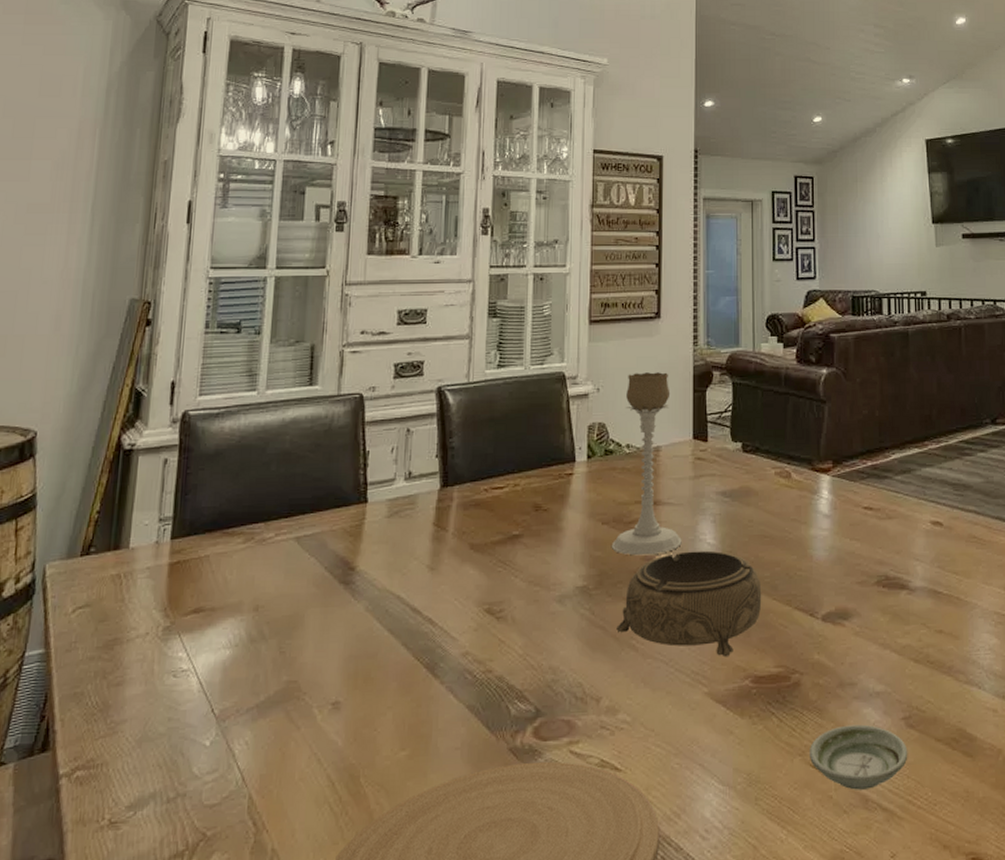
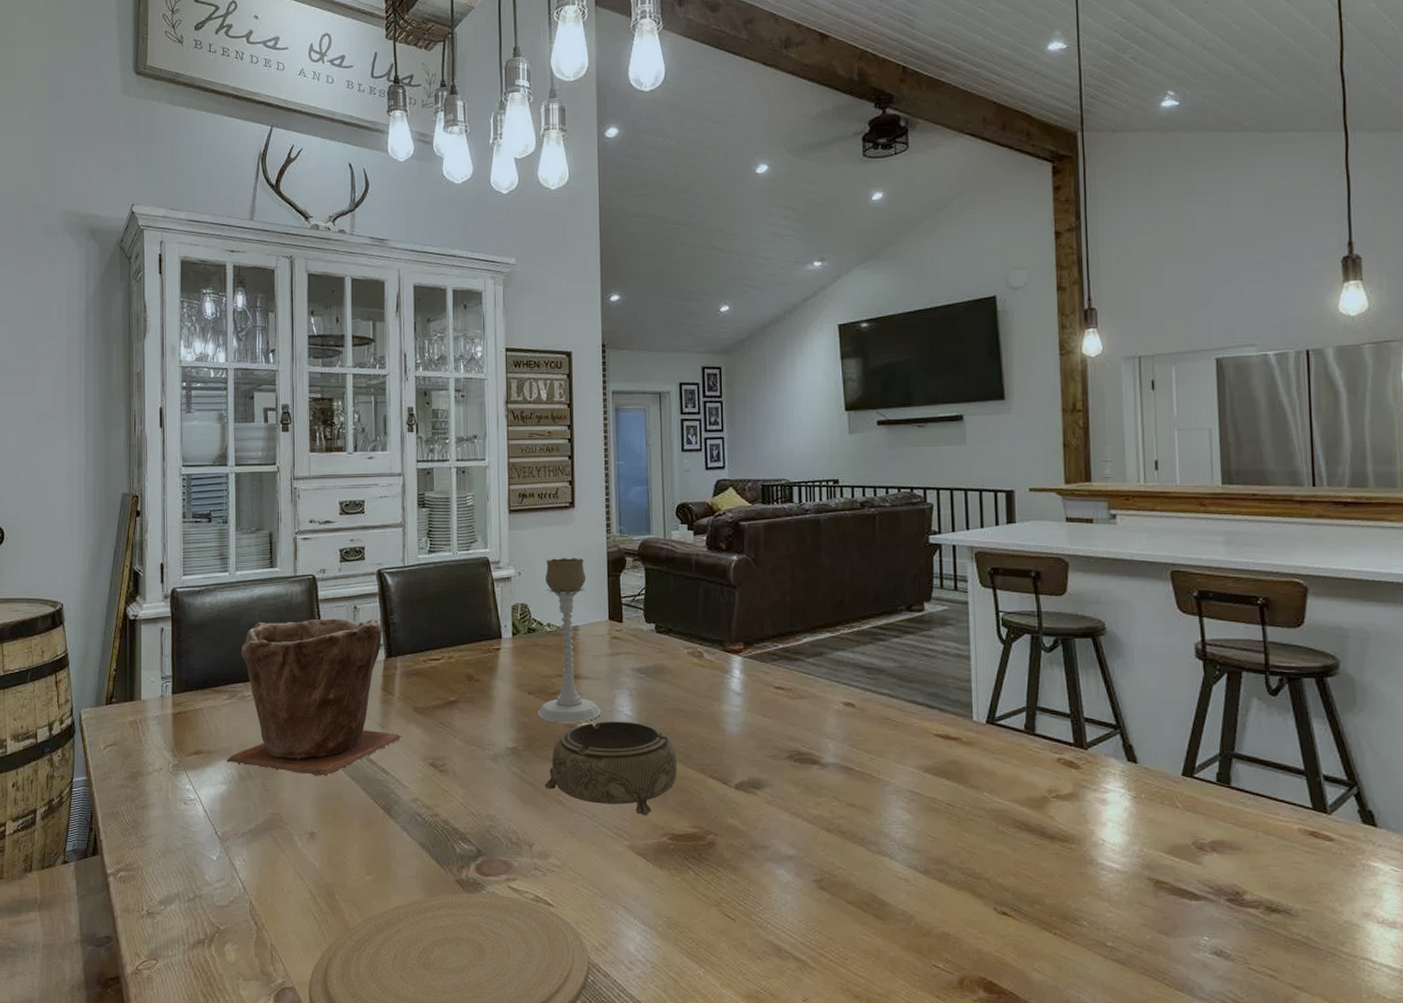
plant pot: none [234,442,455,632] -> present [227,618,403,776]
saucer: present [808,724,908,790] -> none [724,883,820,941]

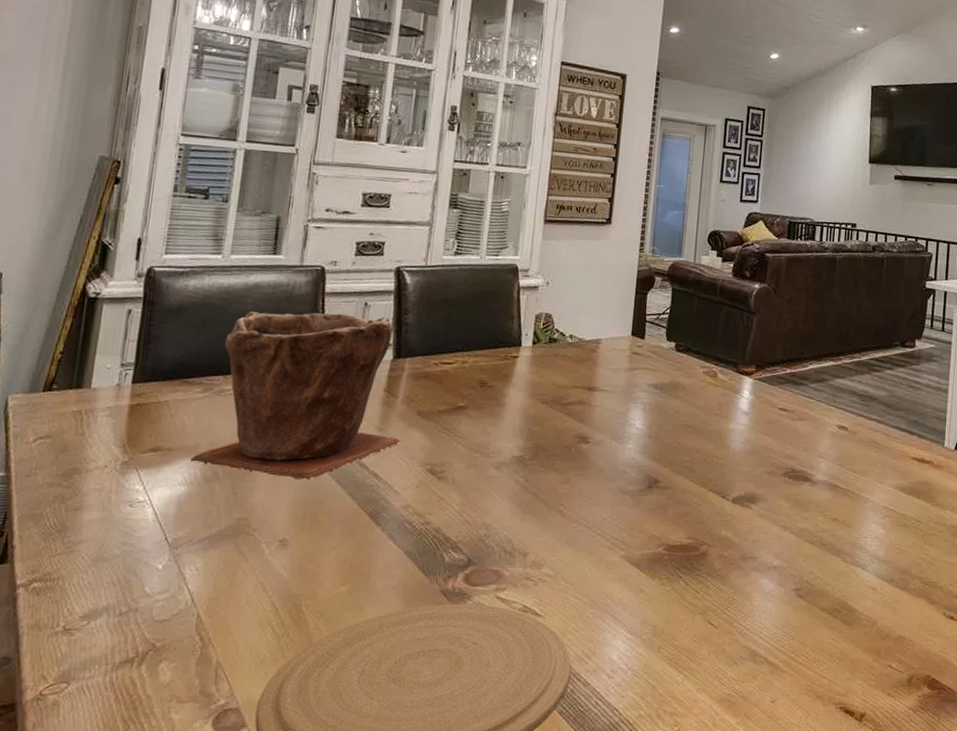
candle holder: present [538,558,601,723] -> none [549,271,615,434]
decorative bowl: present [545,721,678,816] -> none [547,433,681,527]

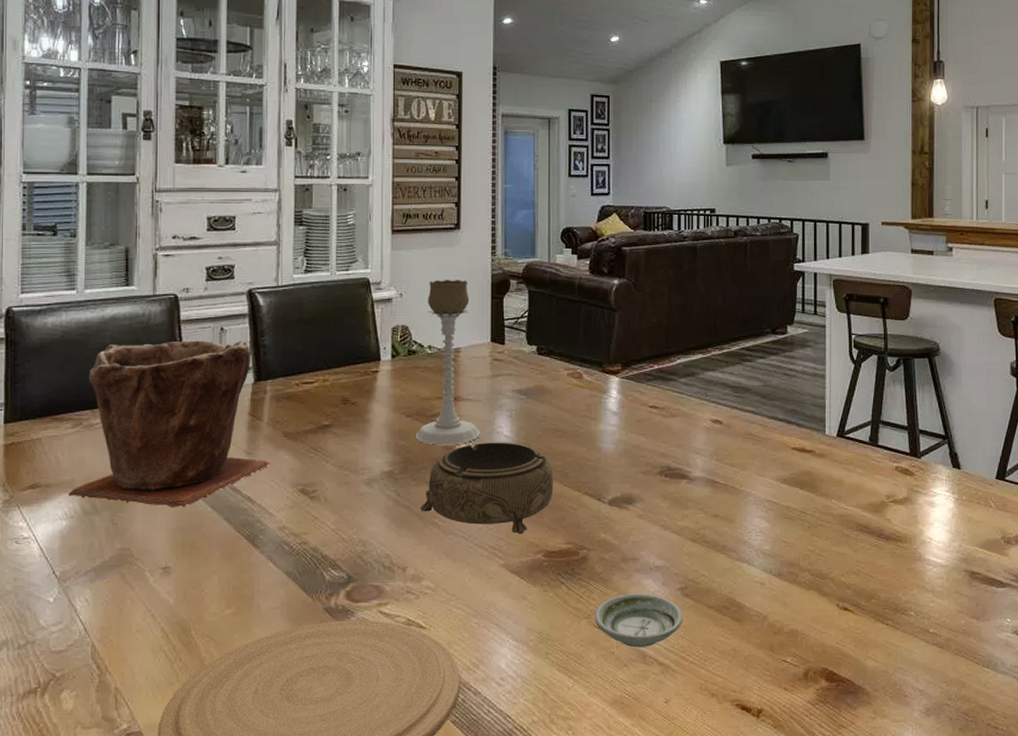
decorative bowl: none [547,433,681,527] -> present [420,442,554,535]
candle holder: none [549,271,615,434] -> present [416,280,480,445]
saucer: none [709,592,796,646] -> present [594,593,683,648]

